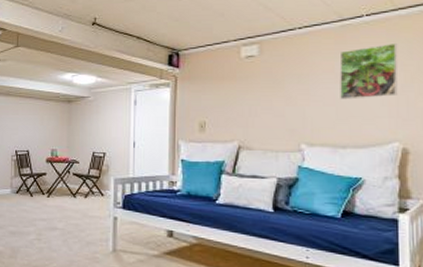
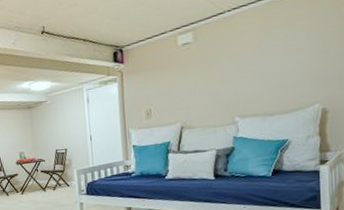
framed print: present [339,44,398,100] -> none [265,13,317,72]

